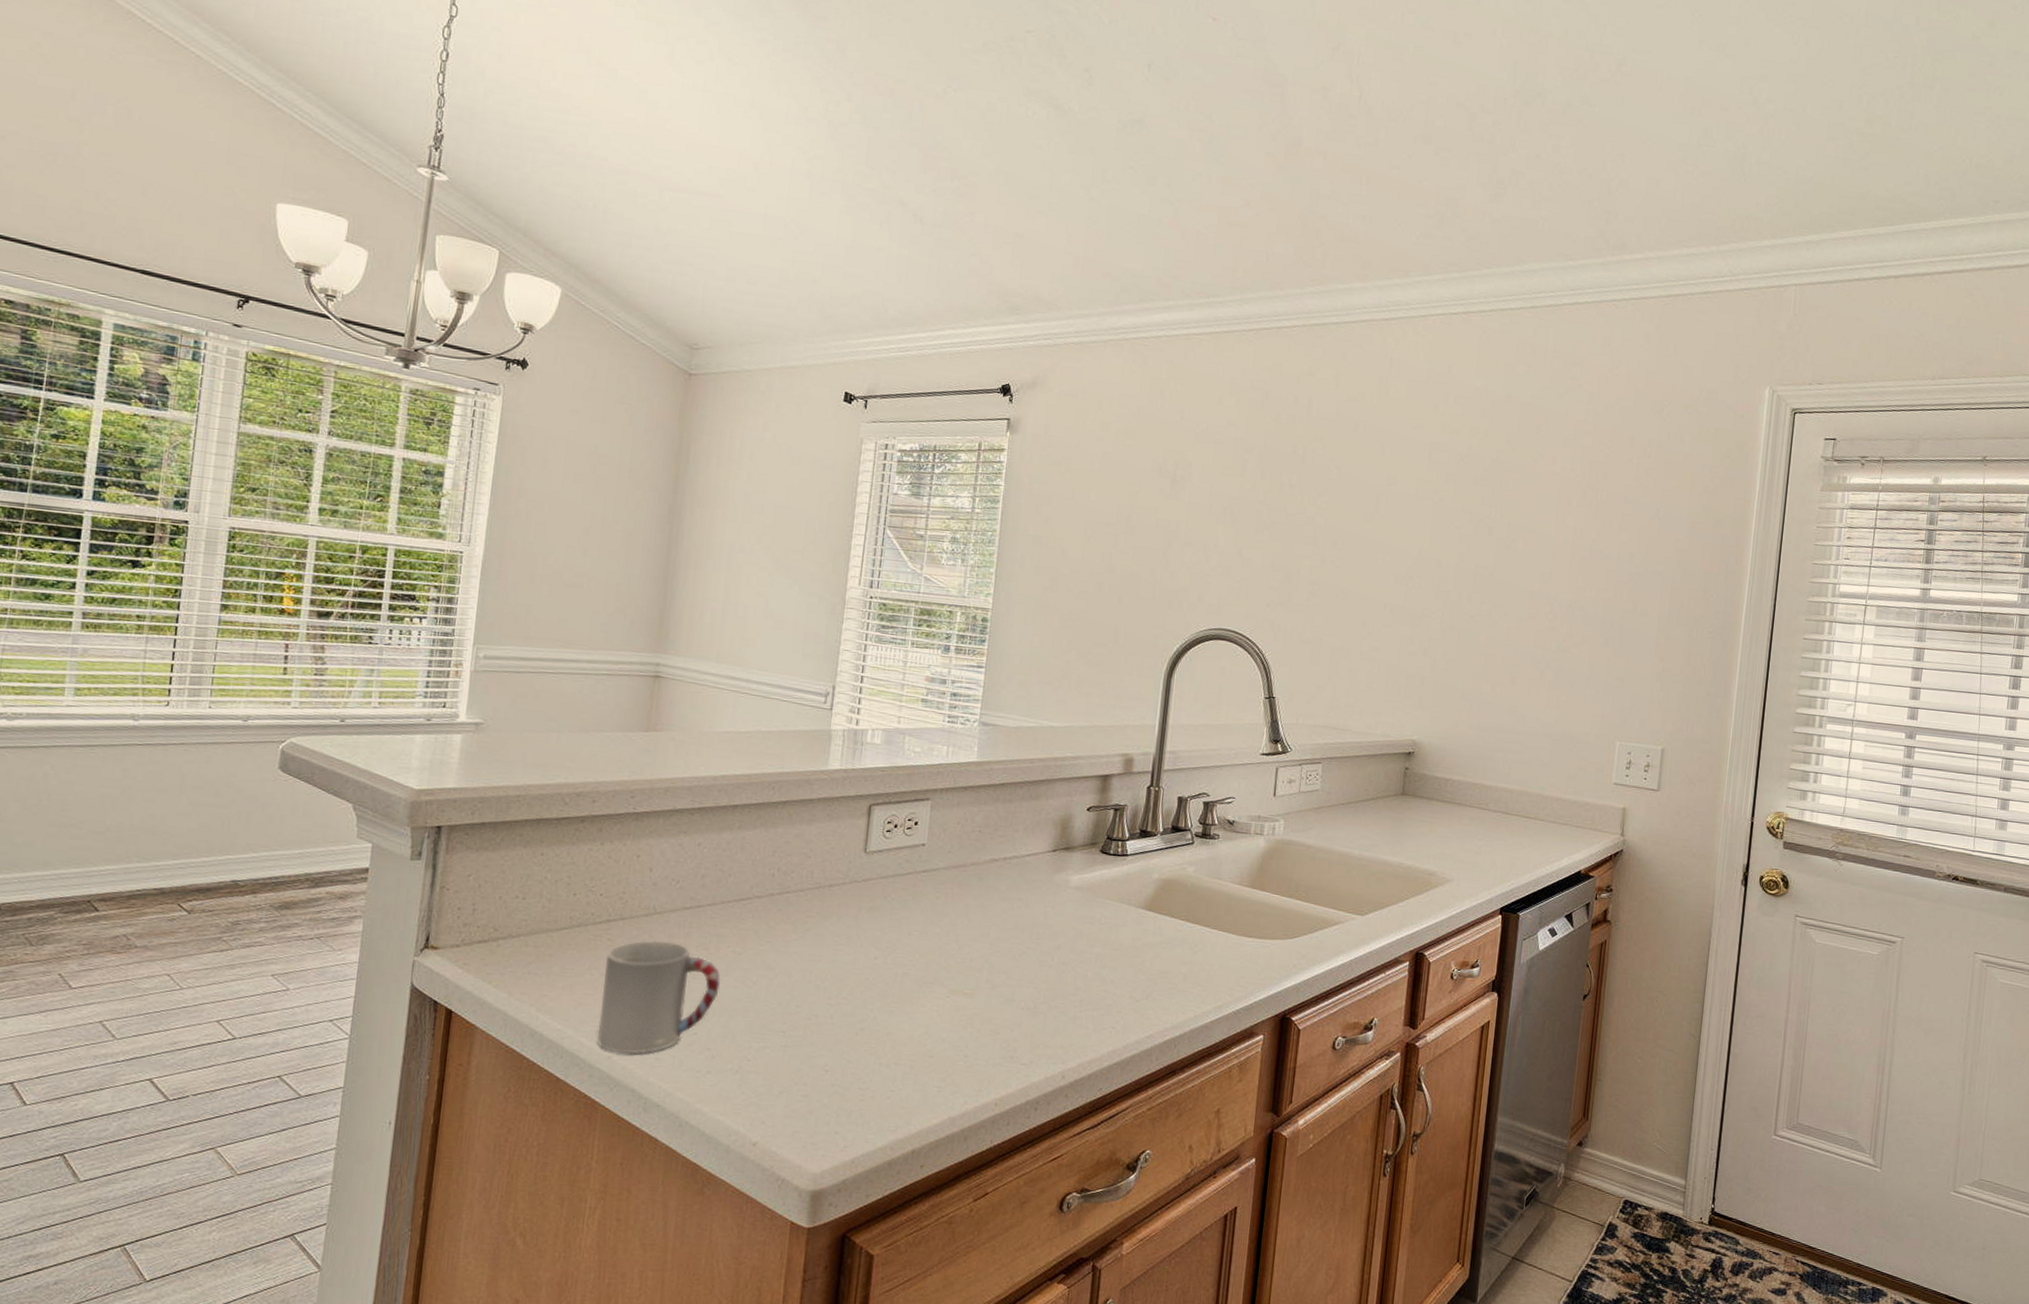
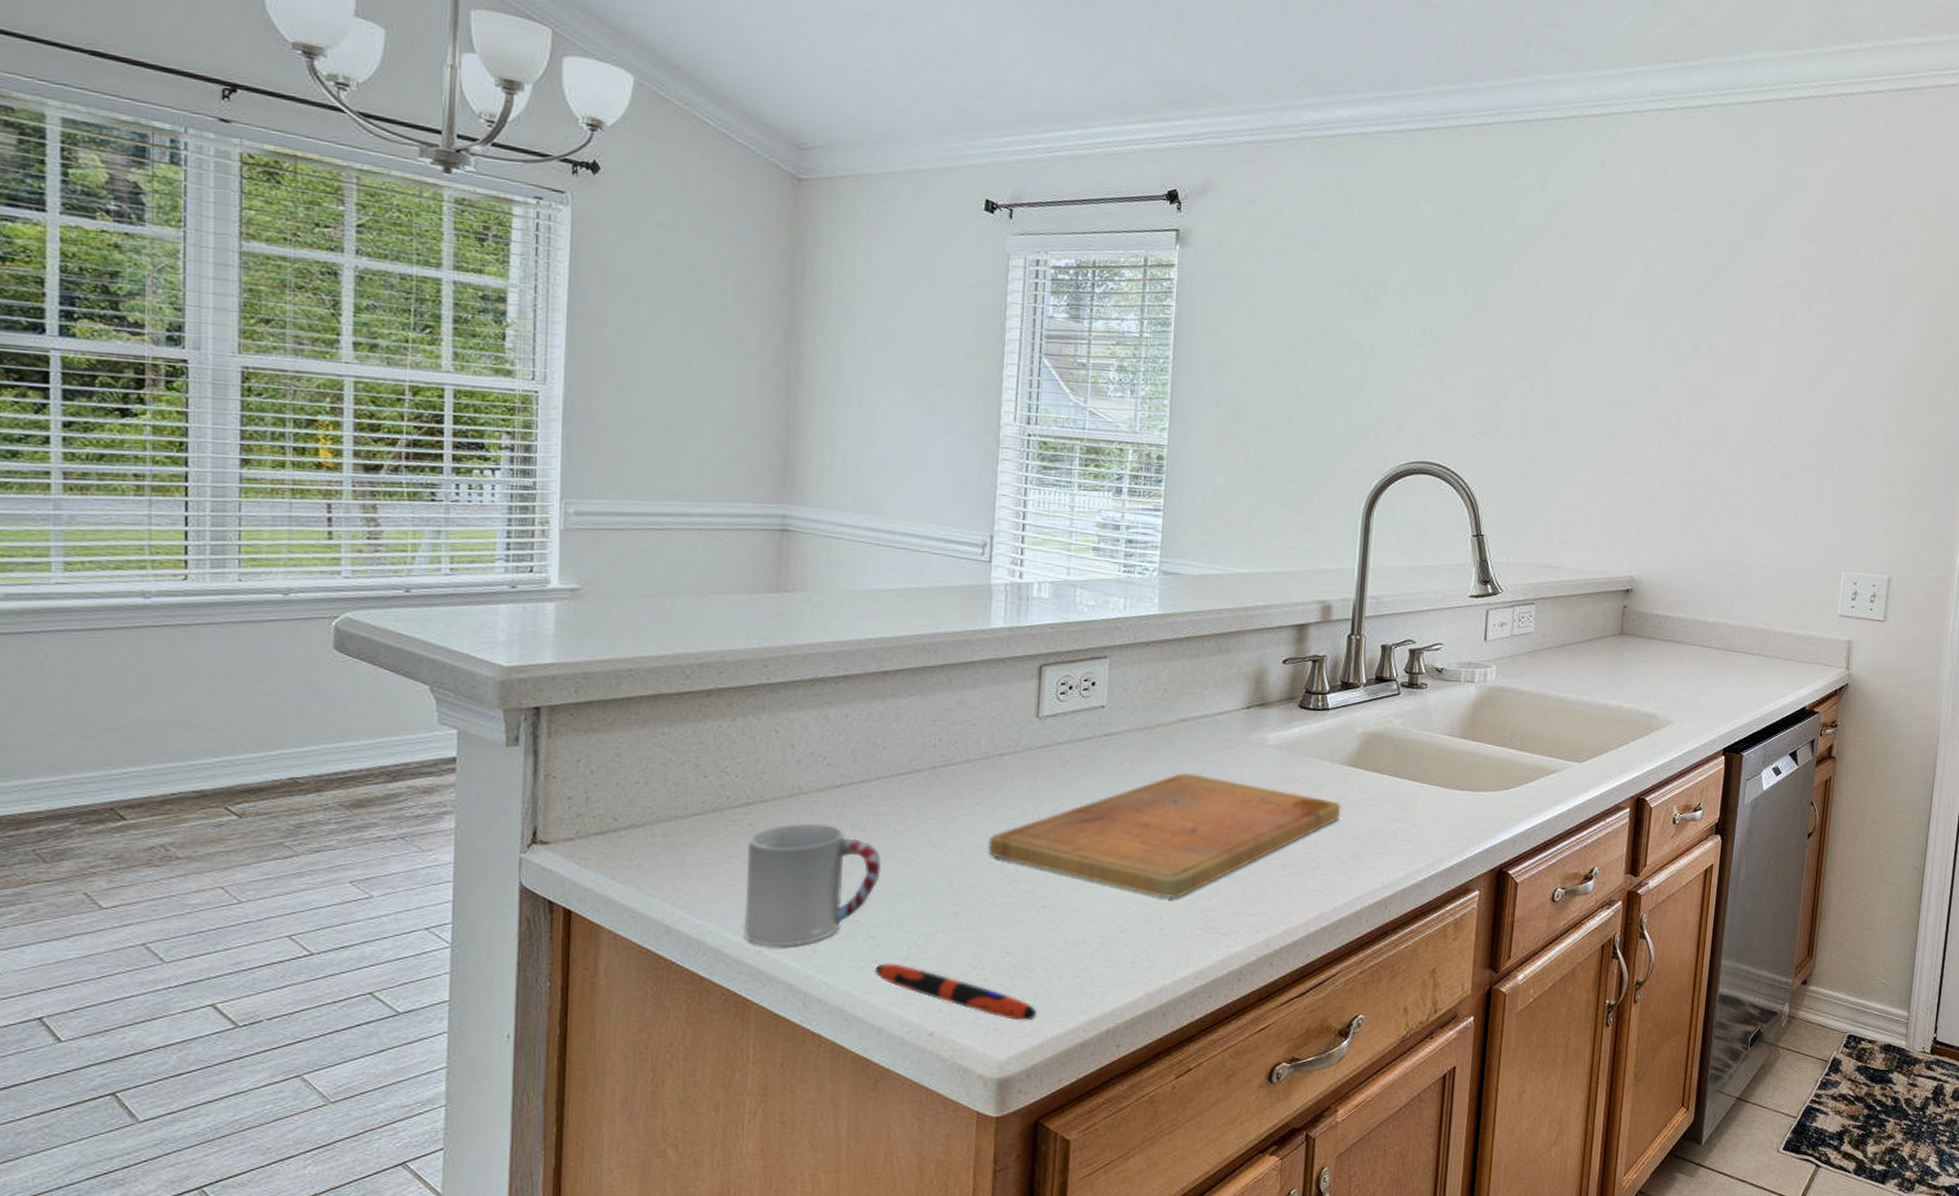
pen: none [709,1074,851,1137] -> present [876,963,1038,1021]
cutting board: none [814,909,1136,1027] -> present [988,772,1341,898]

